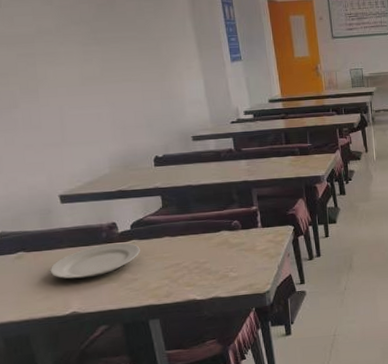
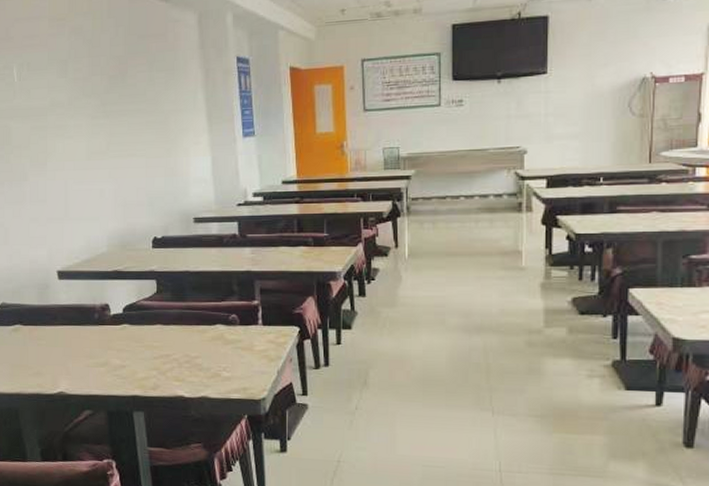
plate: present [50,242,140,279] -> none [42,325,131,359]

